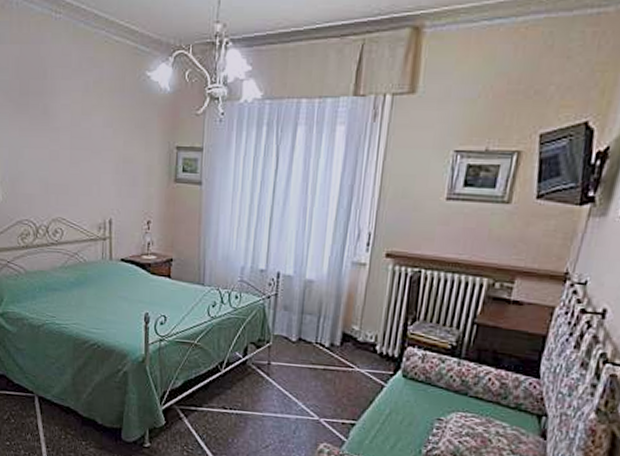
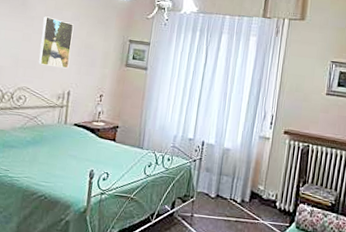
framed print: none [70,126,107,191] -> present [38,16,74,69]

